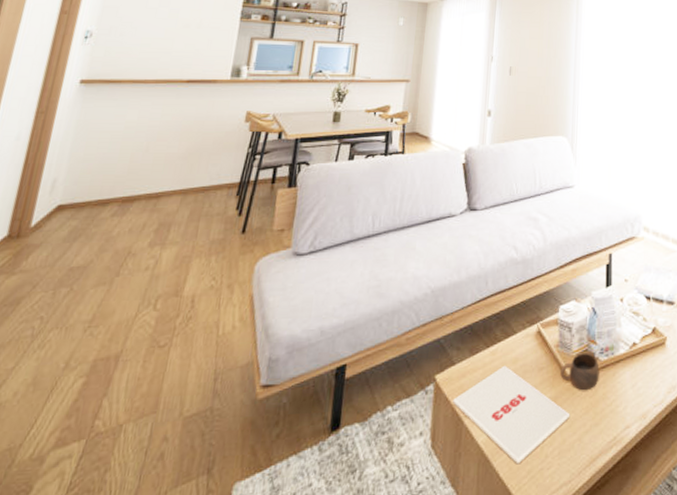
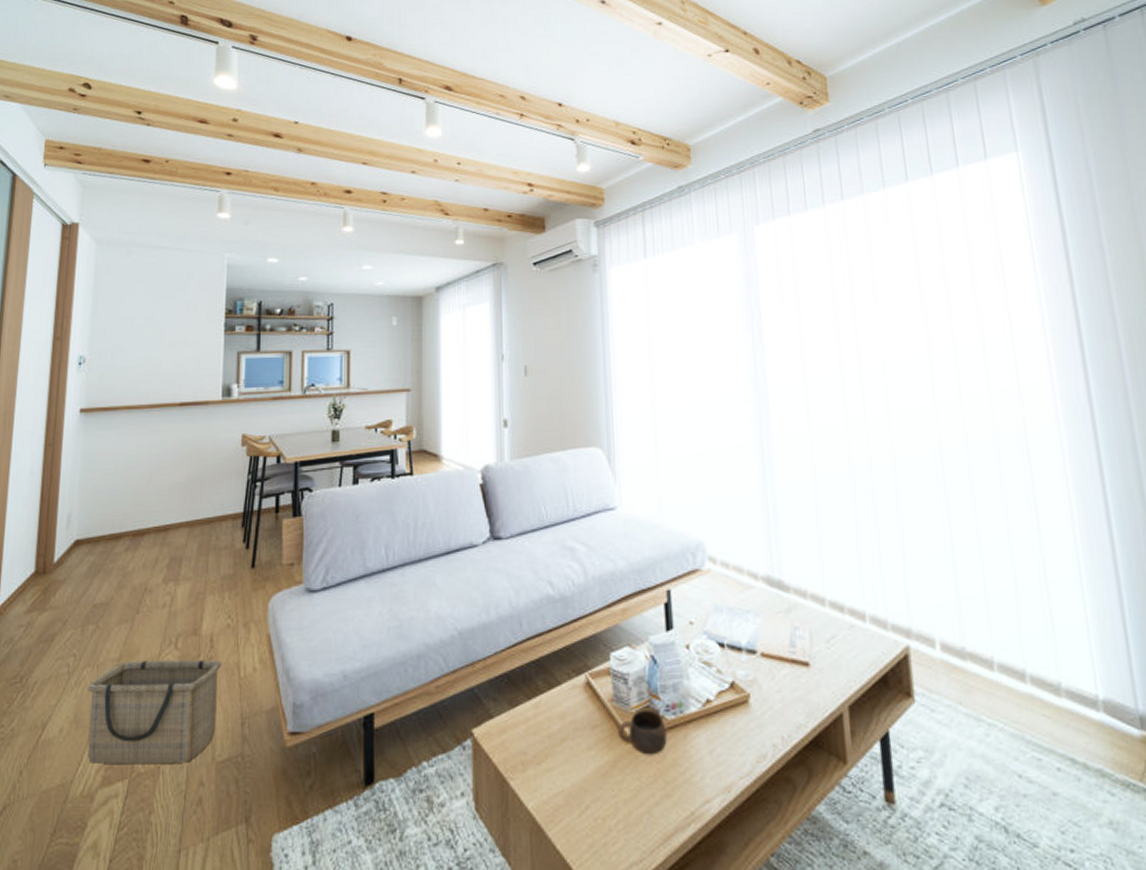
basket: none [42,319,201,426] -> present [87,660,222,765]
magazine: present [453,365,570,465] -> none [495,721,635,837]

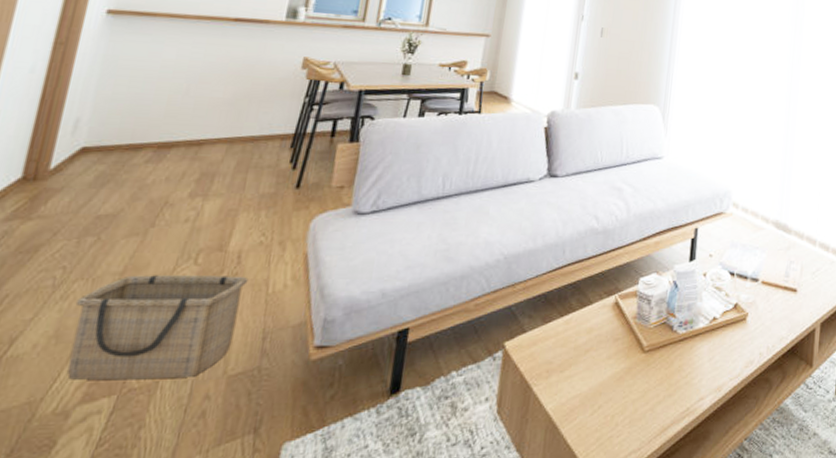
cup: present [618,710,667,754] -> none [636,325,677,361]

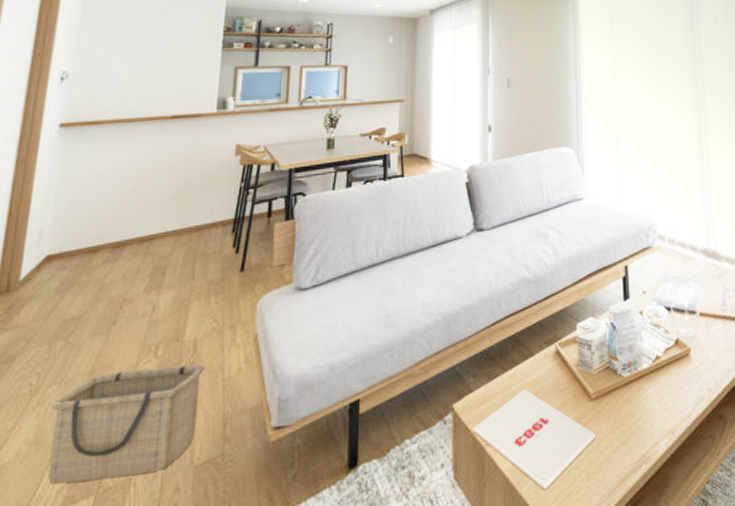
magazine: none [522,335,644,432] -> present [473,389,596,490]

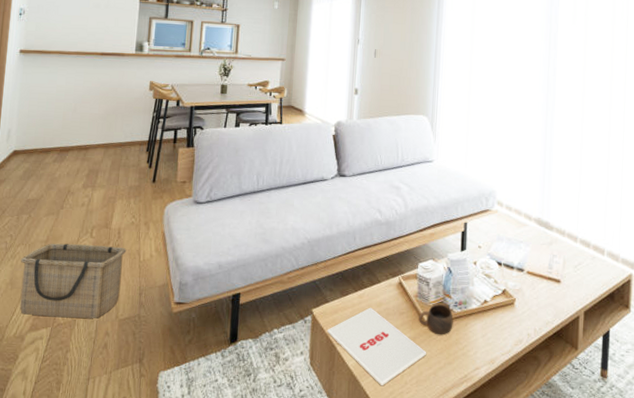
cup: none [583,370,623,409] -> present [419,304,454,334]

